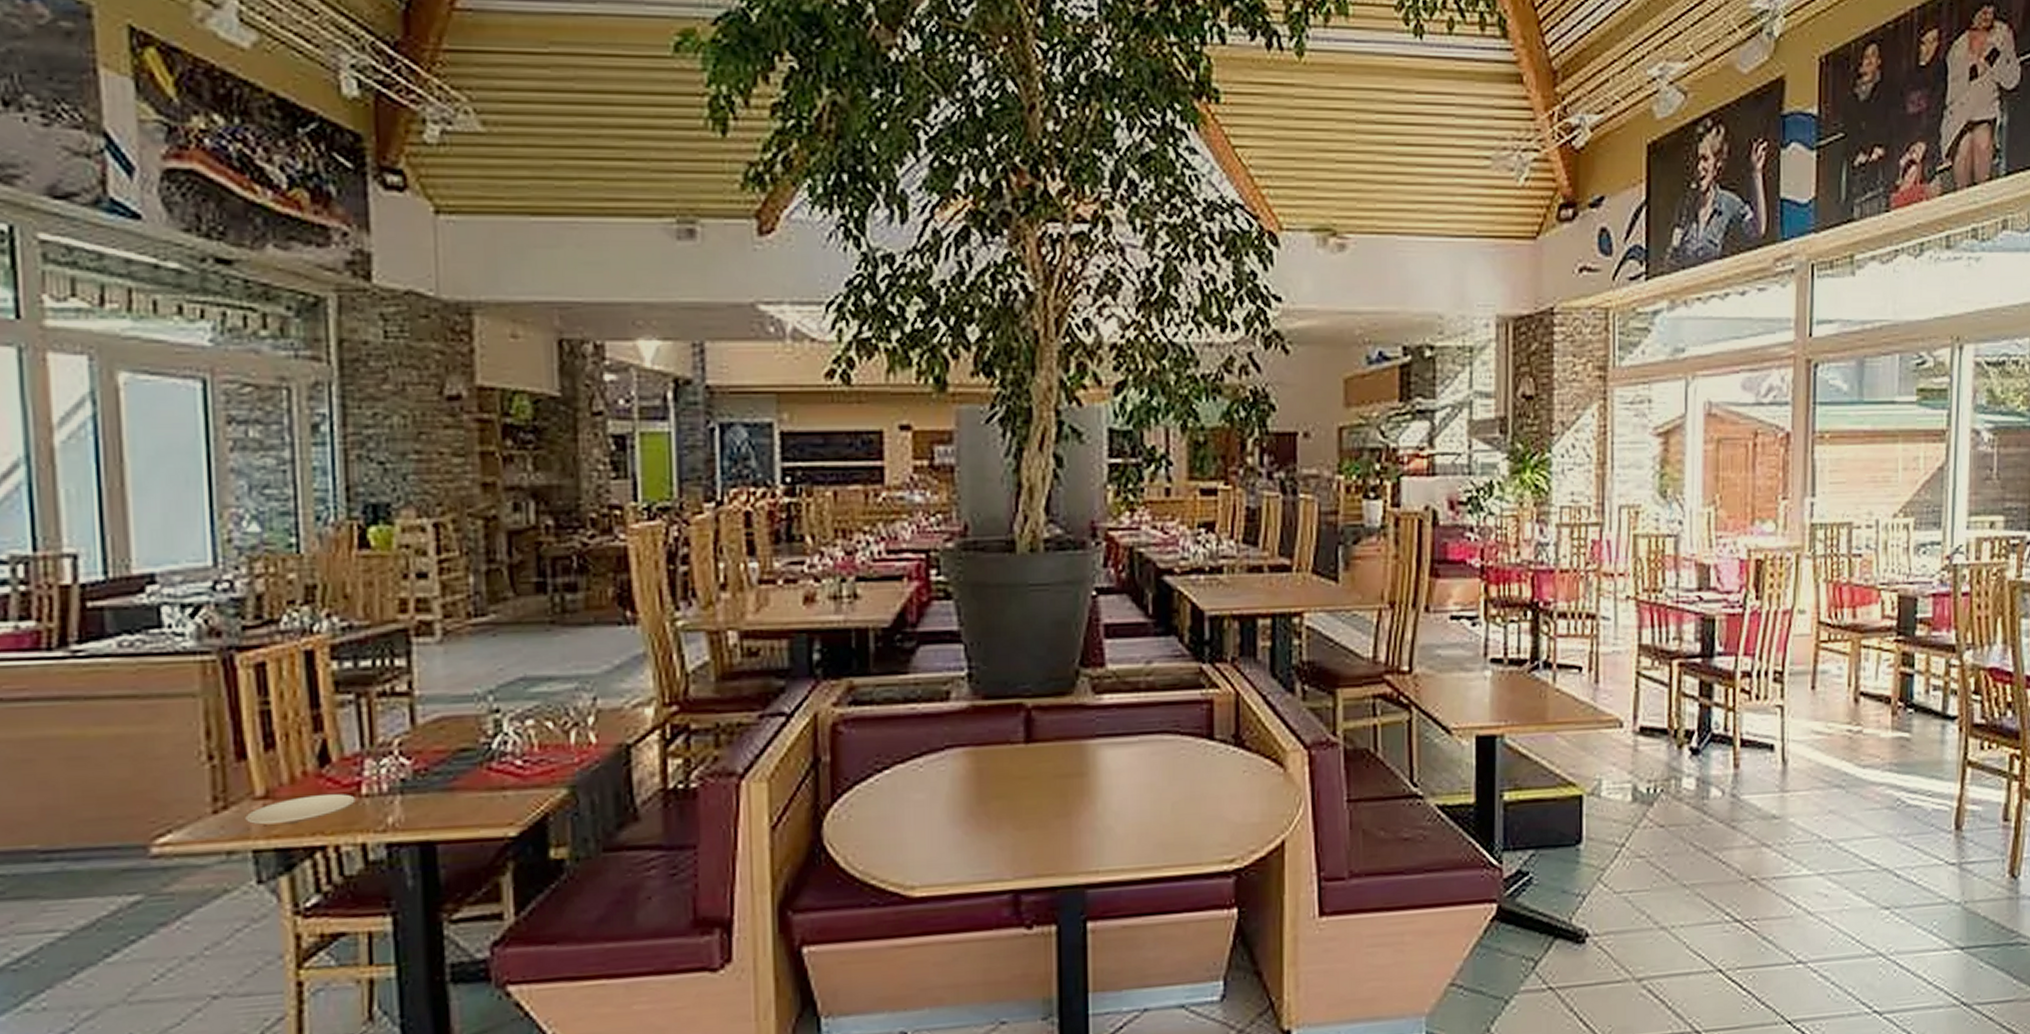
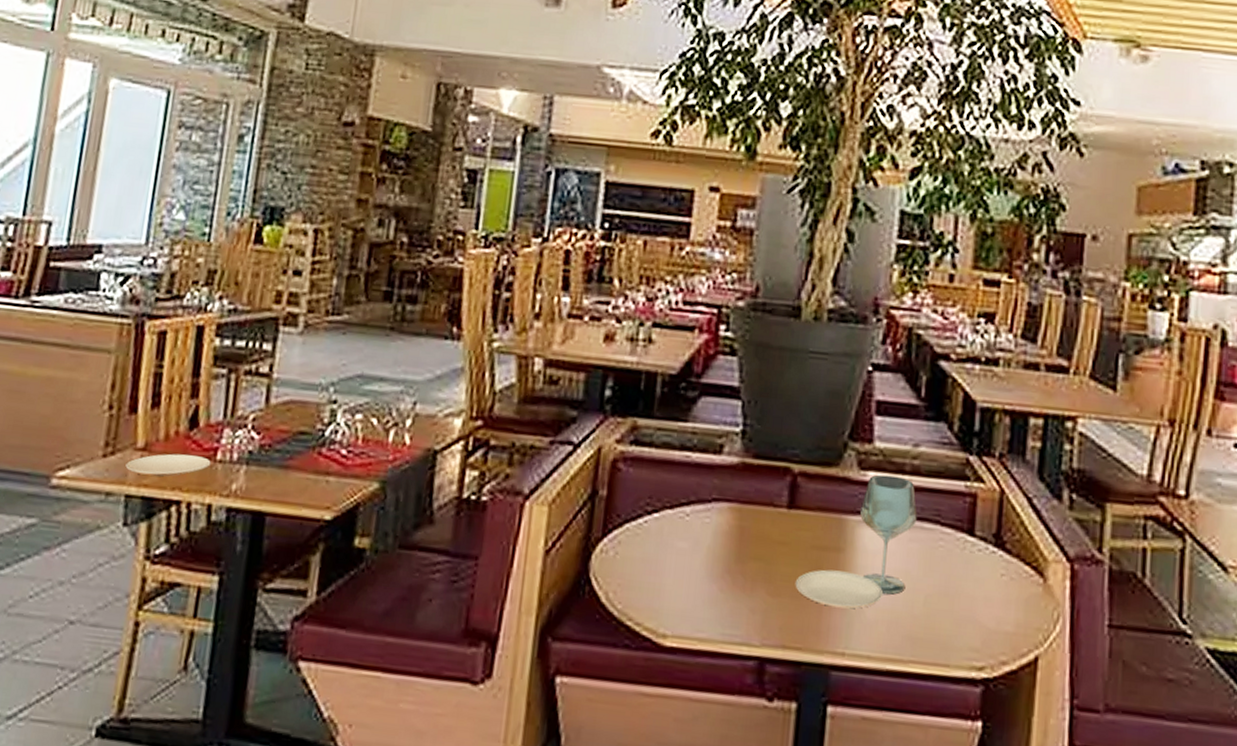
plate: none [1041,794,1130,830] -> present [795,569,883,609]
wine glass: none [1098,695,1156,809] -> present [859,474,917,595]

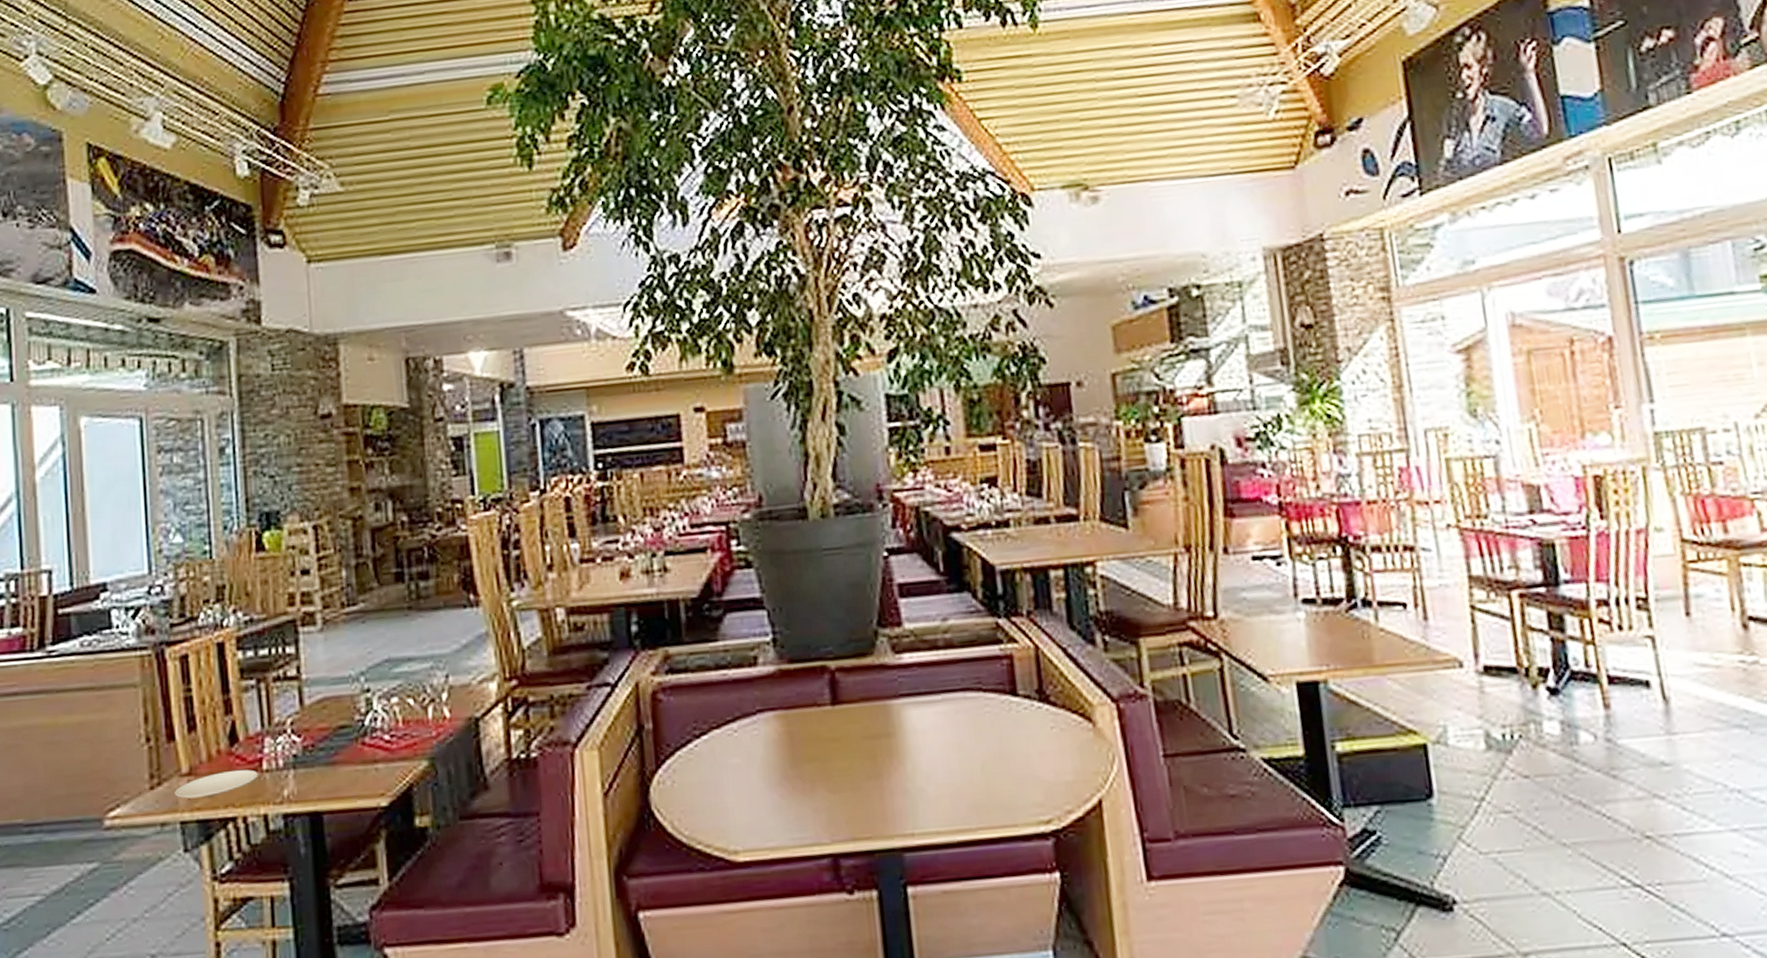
plate: present [795,569,883,609] -> none [853,754,940,792]
wine glass: present [859,474,917,595] -> none [901,653,960,769]

